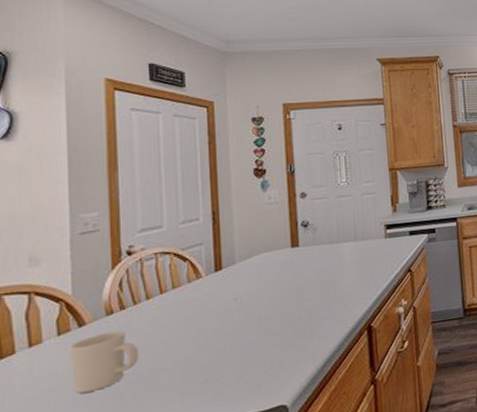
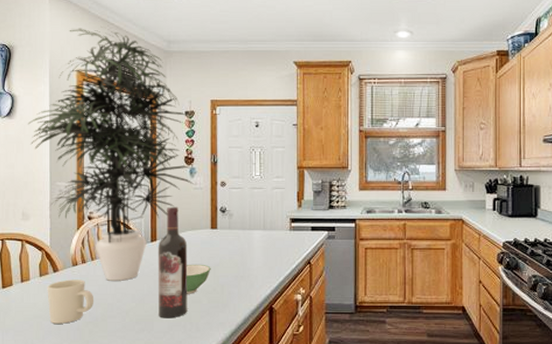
plant: none [34,27,268,327] -> present [27,27,195,281]
wine bottle: none [224,226,267,361] -> present [157,206,188,318]
bowl: none [263,289,294,327] -> present [187,264,211,294]

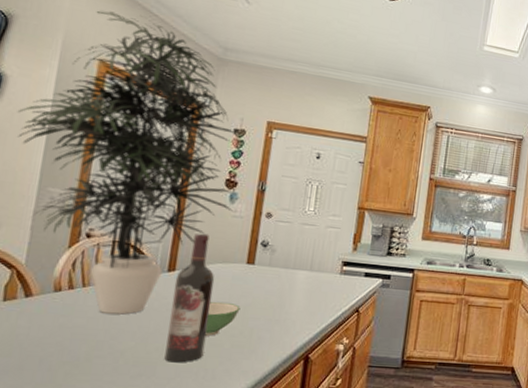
mug: present [47,279,95,324] -> none [8,307,79,362]

